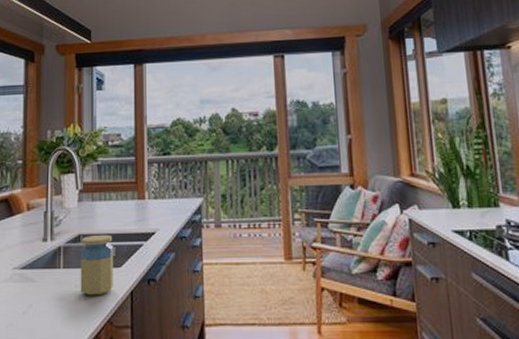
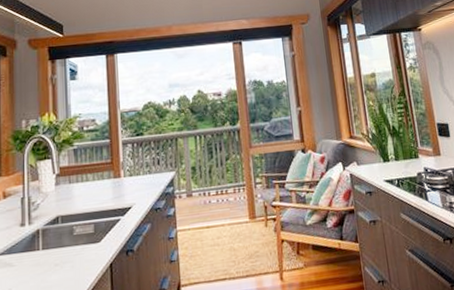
jar: present [80,234,113,296] -> none [59,213,93,273]

